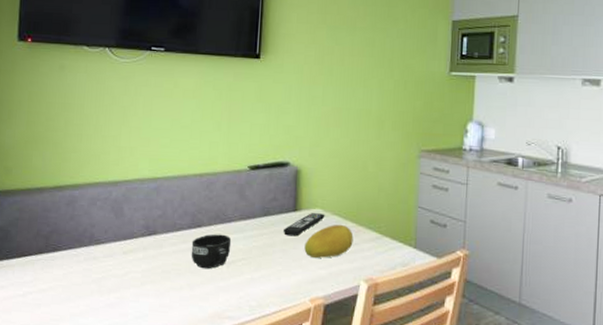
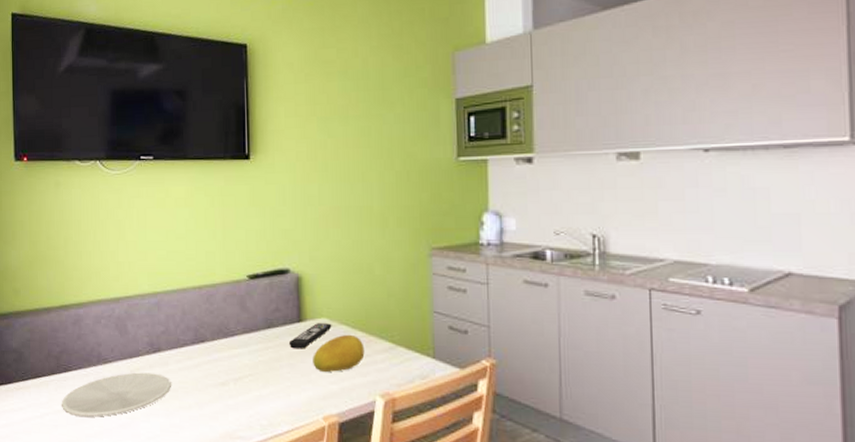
plate: none [46,254,164,297] -> present [61,372,171,417]
mug: present [191,234,232,269] -> none [196,349,237,387]

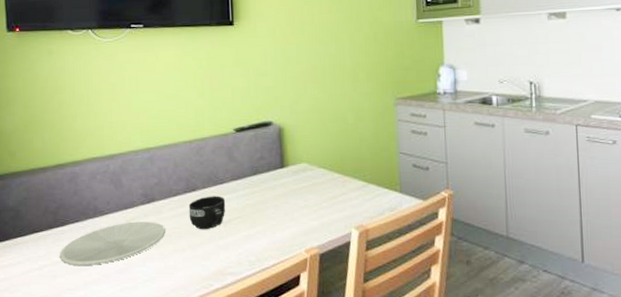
mug: none [196,349,237,387] -> present [188,196,226,230]
remote control: present [289,323,332,349] -> none [274,168,312,192]
fruit: present [313,334,365,372] -> none [295,176,341,210]

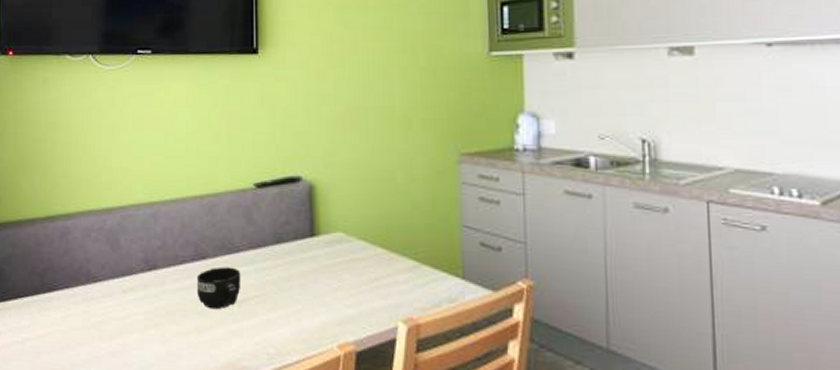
plate: present [59,221,165,265] -> none [44,292,168,343]

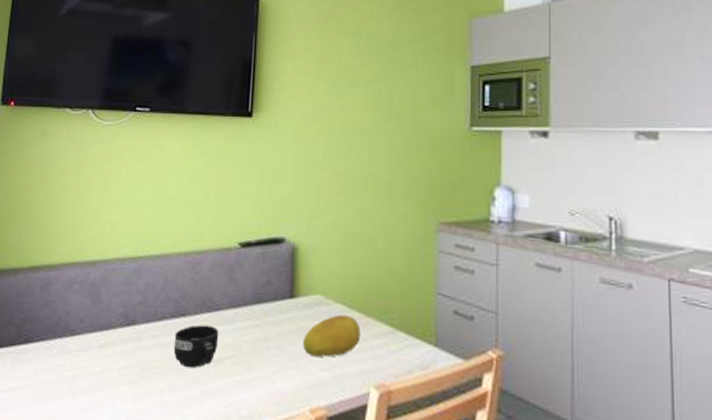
fruit: none [327,250,385,294] -> present [303,314,361,357]

